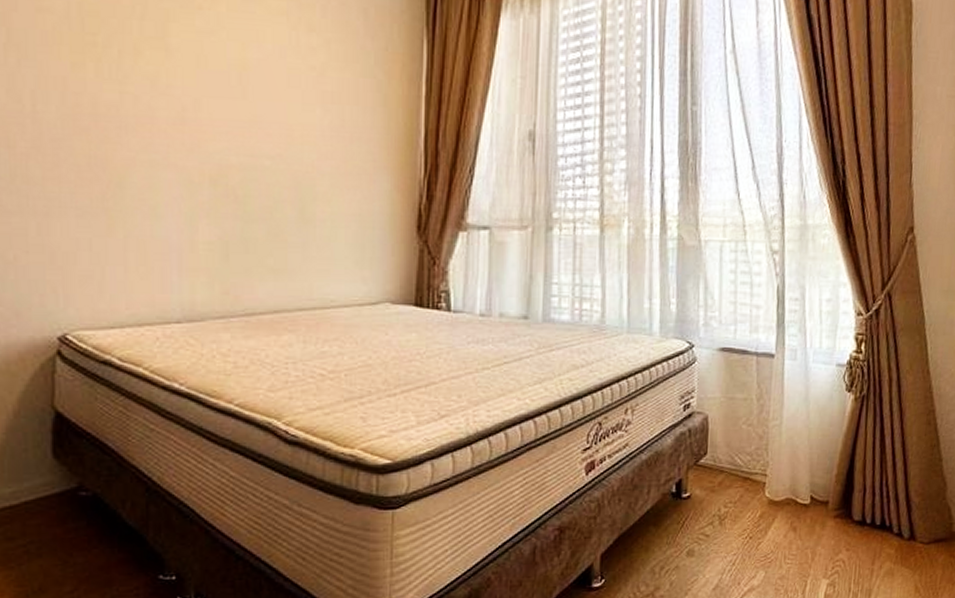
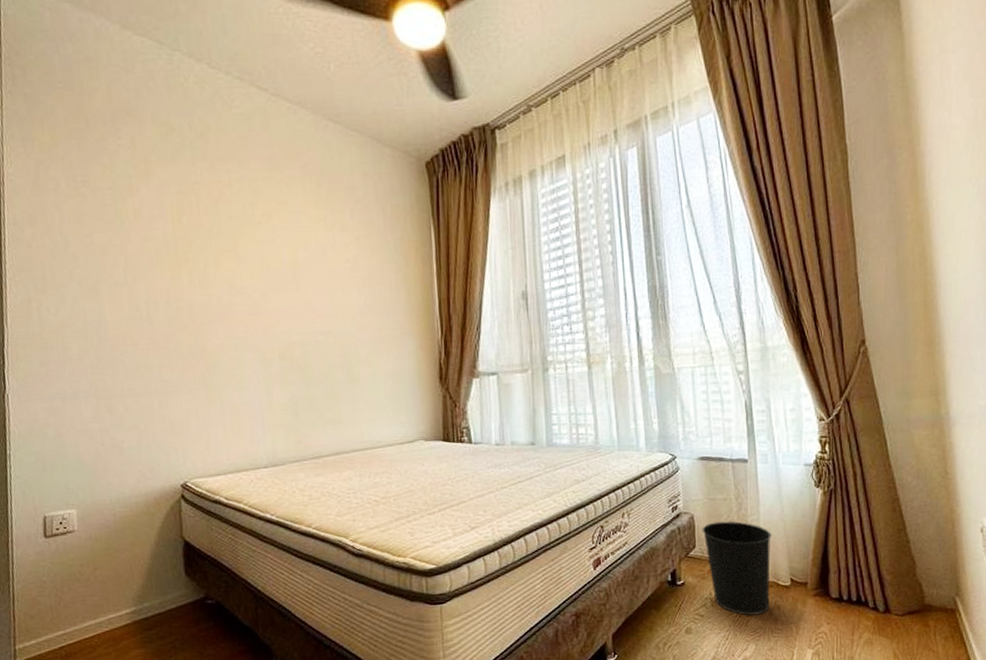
wastebasket: none [716,425,794,537] -> present [702,521,771,616]

